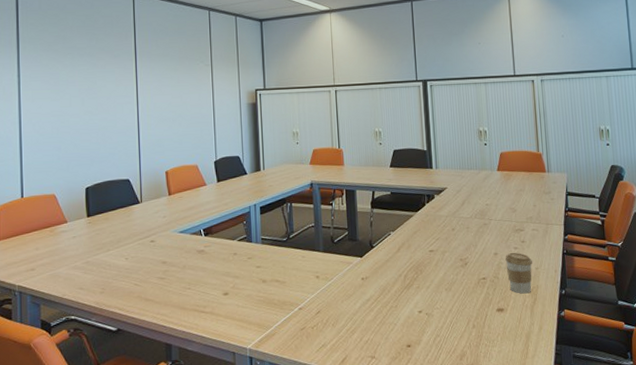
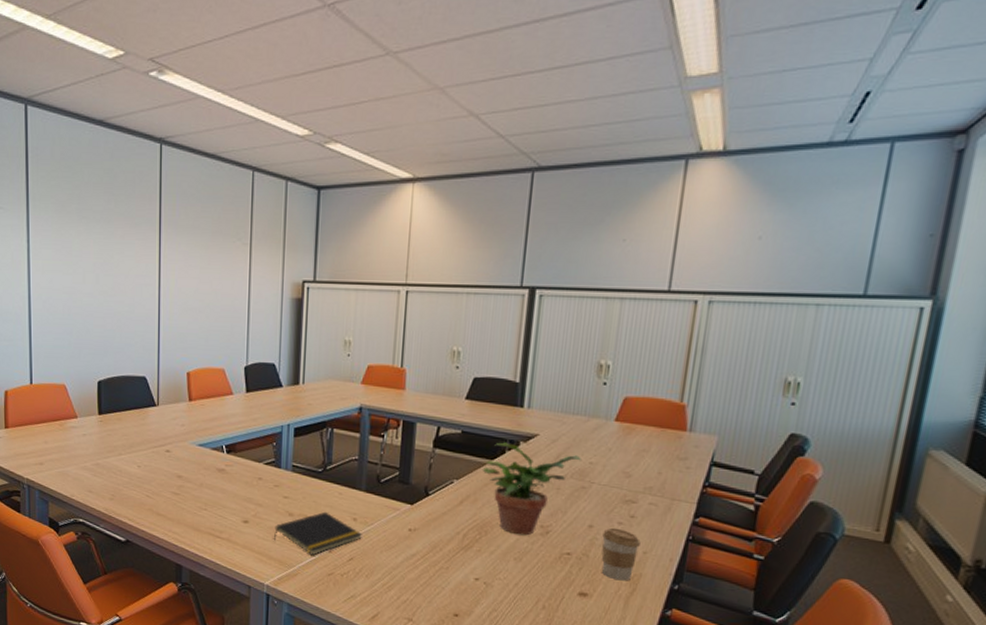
notepad: none [251,274,325,314] -> present [274,511,362,555]
potted plant: none [410,197,480,269] -> present [482,442,581,536]

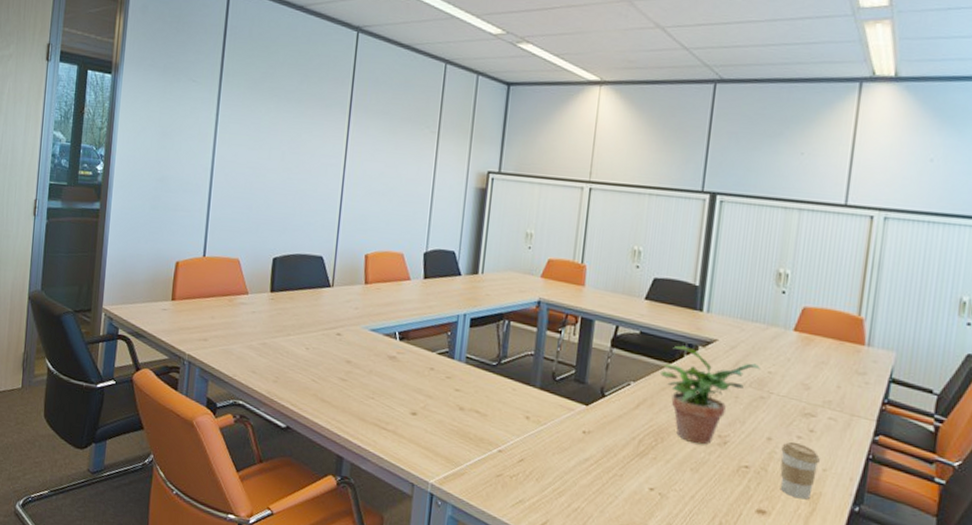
notepad: present [274,511,362,555] -> none [442,407,535,453]

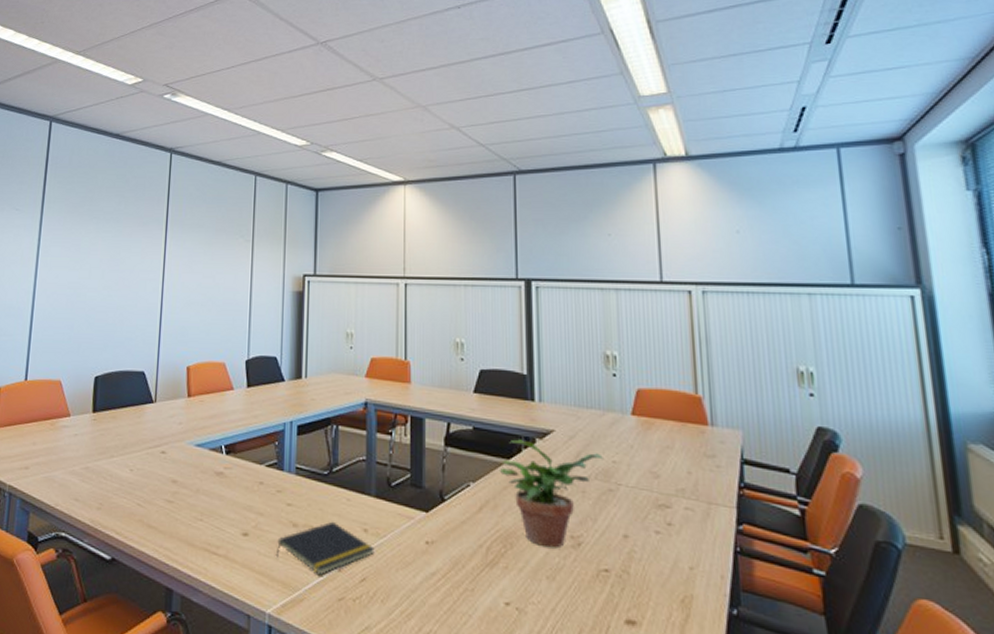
notepad: none [442,407,535,453] -> present [277,521,375,575]
coffee cup: present [780,441,820,500] -> none [640,537,684,605]

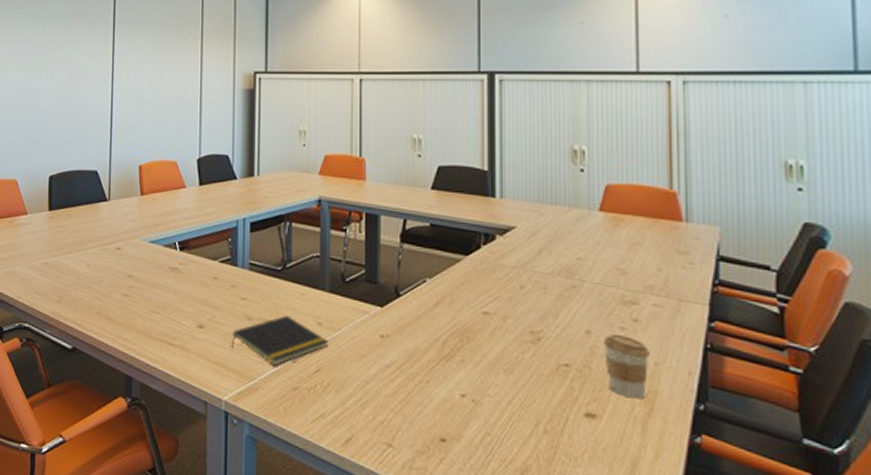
potted plant: present [499,439,603,548] -> none [456,236,567,343]
coffee cup: none [640,537,684,605] -> present [604,333,650,399]

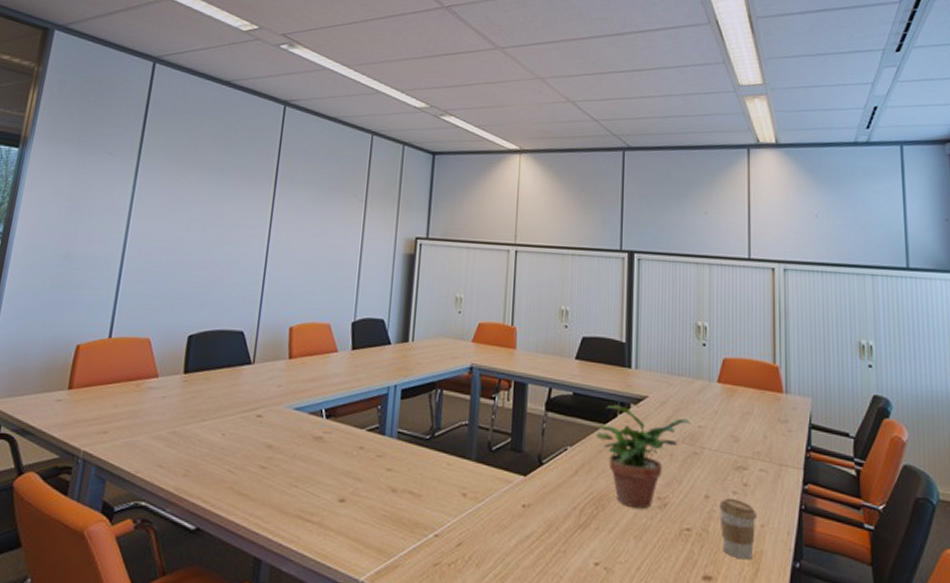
notepad: present [232,315,329,365] -> none [373,486,472,540]
potted plant: none [456,236,567,343] -> present [595,405,690,509]

